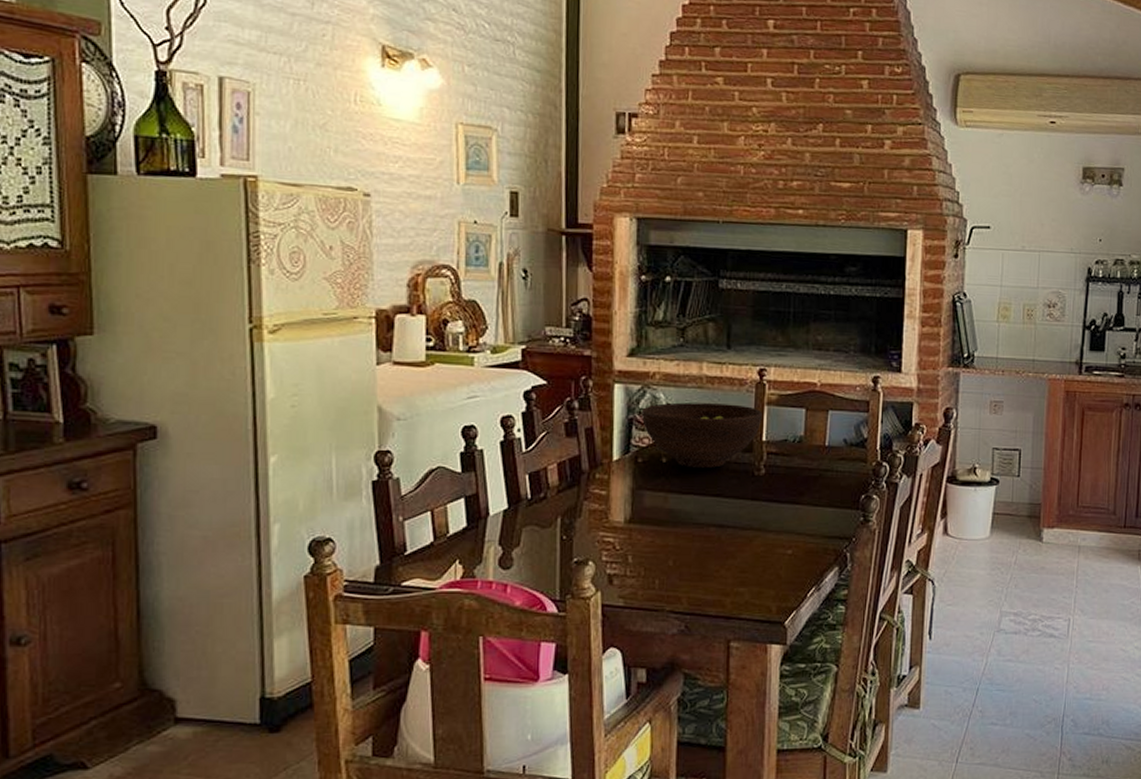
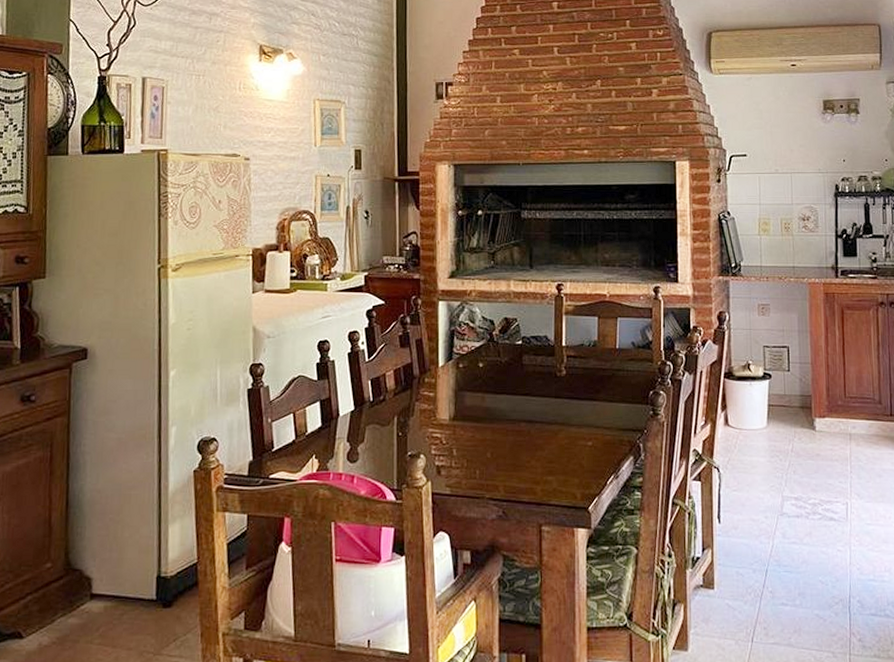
fruit bowl: present [641,402,763,469] -> none [461,315,562,372]

